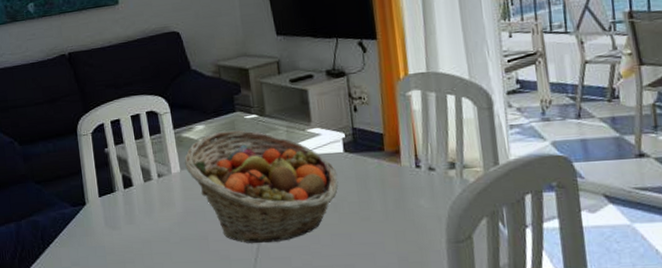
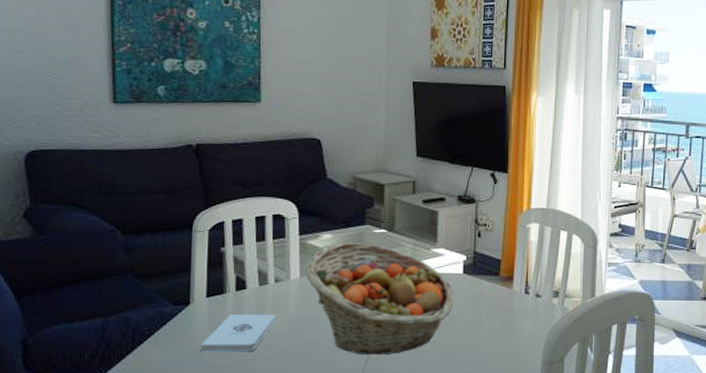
notepad: none [100,208,165,249] -> present [200,313,276,352]

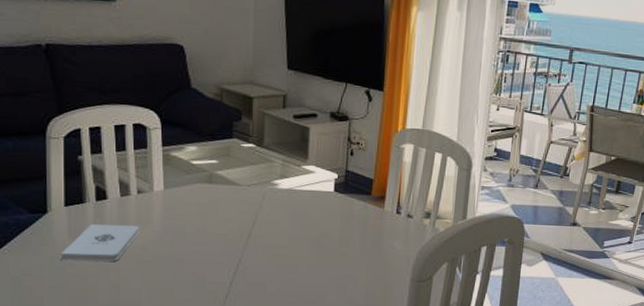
fruit basket: present [305,242,454,354] -> none [169,155,325,268]

